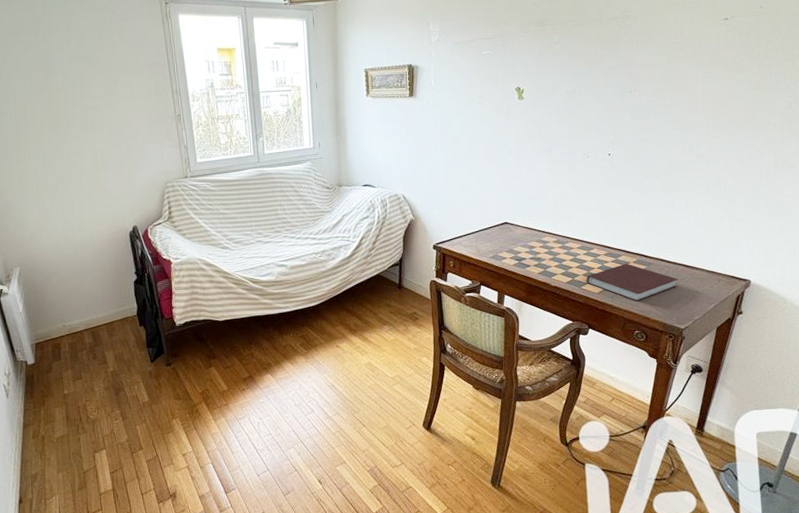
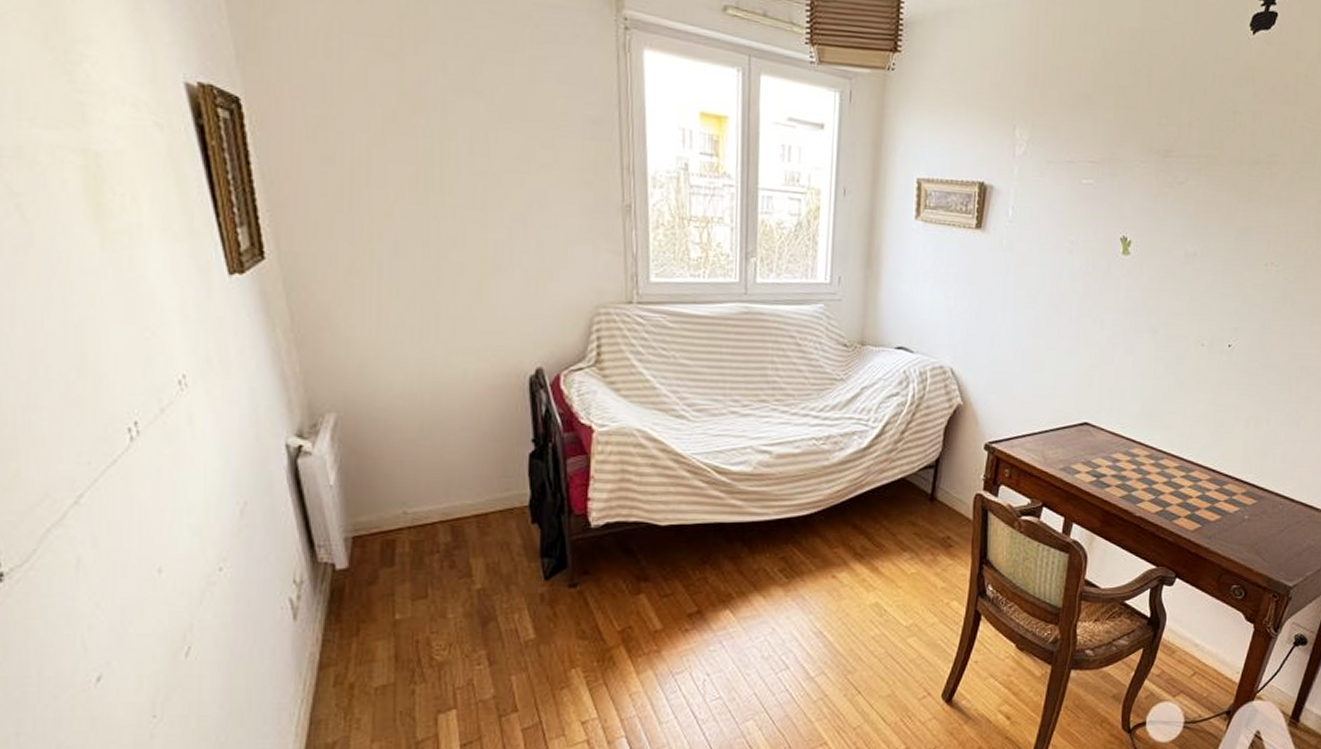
notebook: present [586,263,678,302] -> none [1180,494,1293,547]

